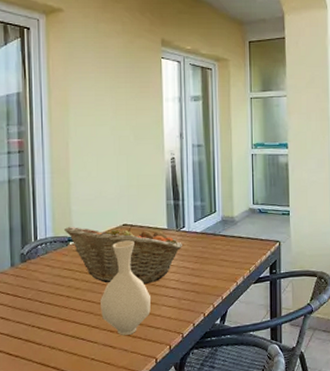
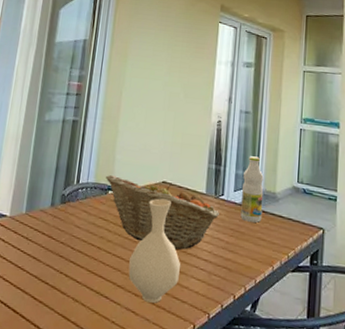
bottle: none [202,186,223,247] -> present [240,156,264,223]

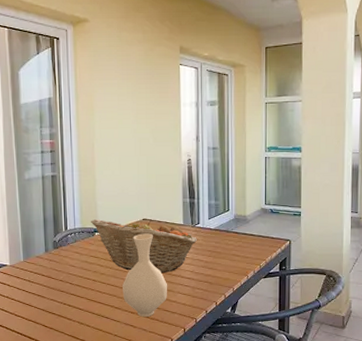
bottle: present [240,156,264,223] -> none [216,187,235,242]

